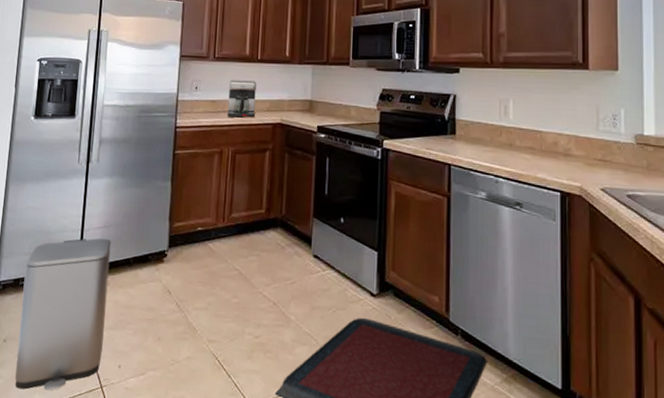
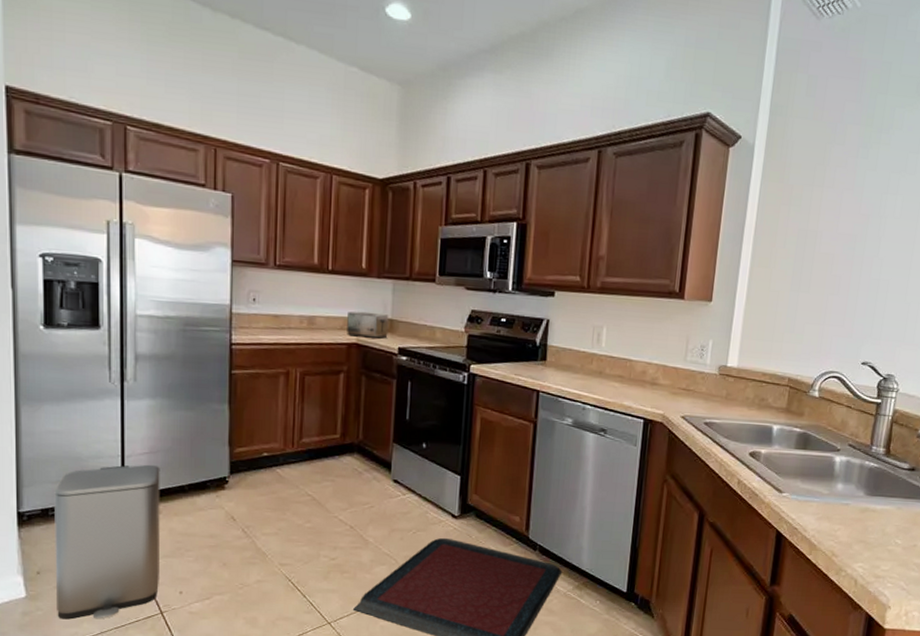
coffee maker: present [227,80,256,118] -> none [294,292,327,337]
toaster: none [272,94,309,119] -> present [347,311,389,340]

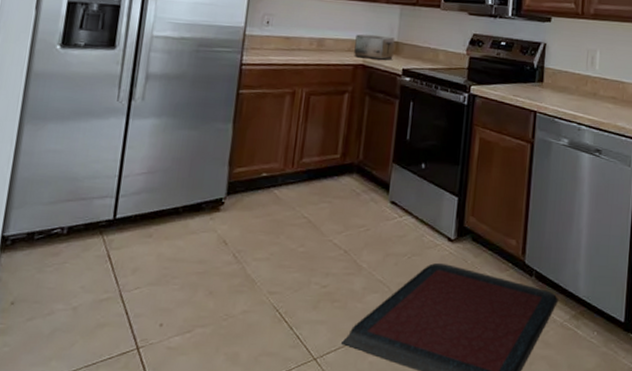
pedal bin: present [54,464,160,620] -> none [24,185,157,357]

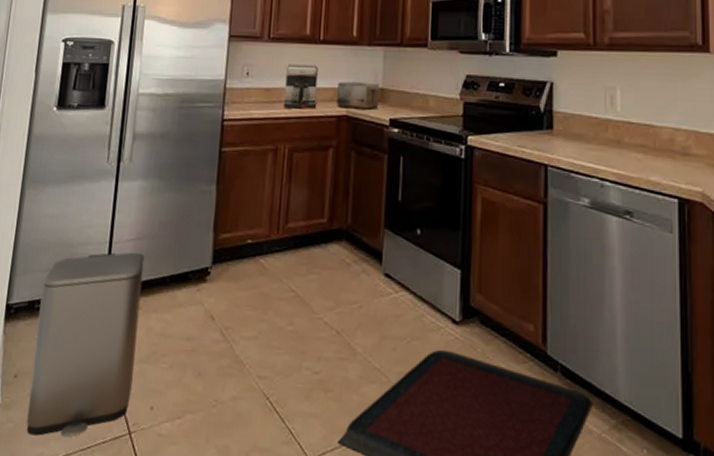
pedal bin: none [24,185,157,357] -> present [26,252,145,438]
coffee maker: none [303,16,338,58] -> present [284,64,318,110]

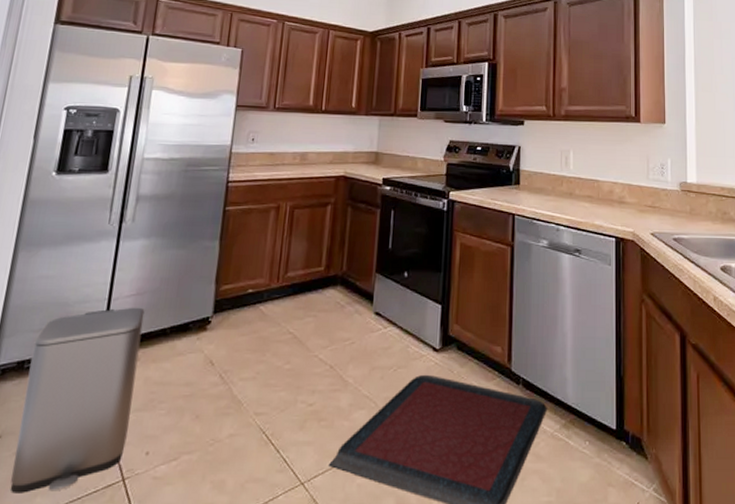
coffee maker: present [284,64,318,110] -> none [286,131,320,171]
toaster: present [337,81,380,111] -> none [335,146,375,172]

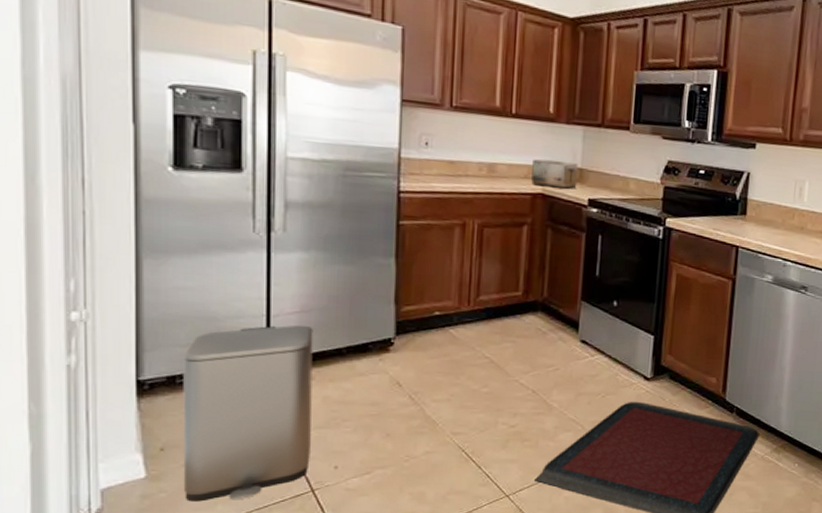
toaster: none [335,146,375,172] -> present [531,158,579,190]

